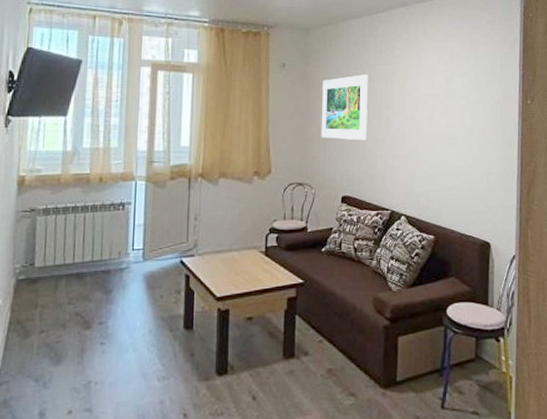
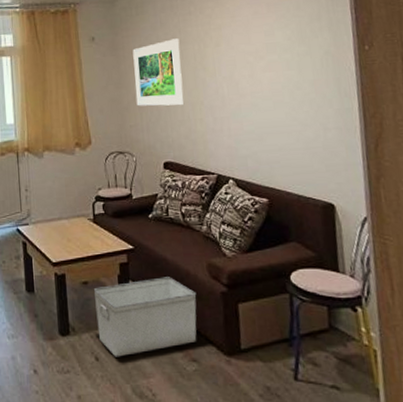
storage bin: none [257,311,360,396] -> present [93,277,197,357]

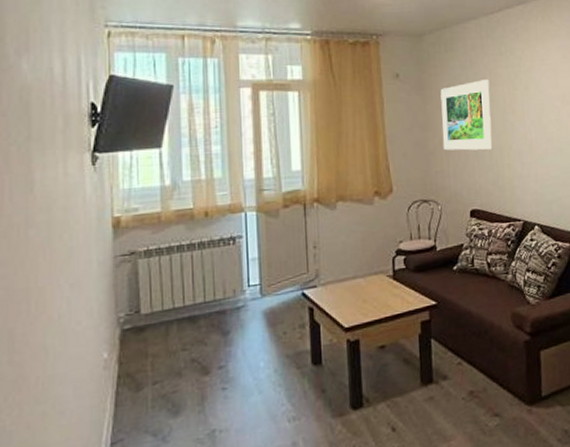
storage bin: present [93,277,197,357] -> none [391,330,501,424]

